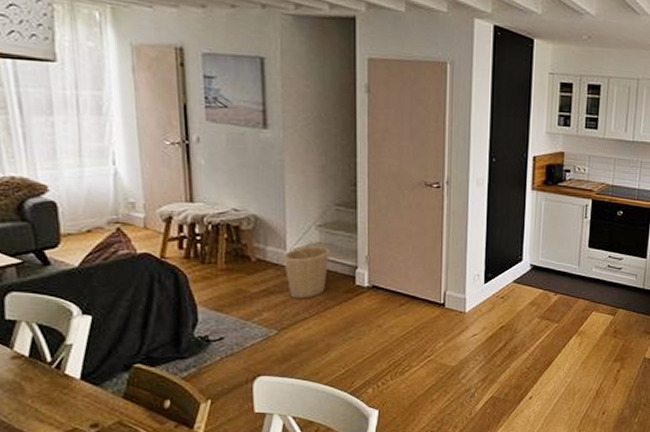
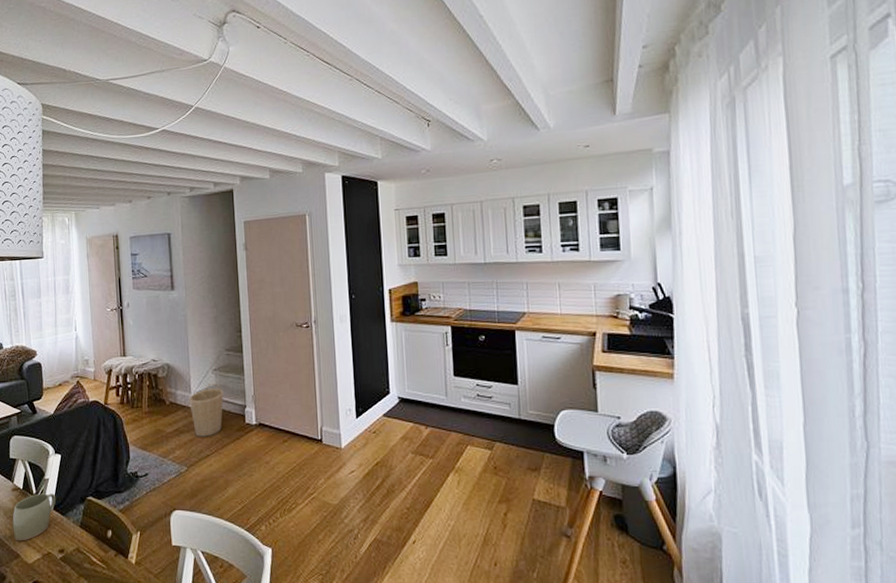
mug: none [12,361,85,418] -> present [12,493,56,541]

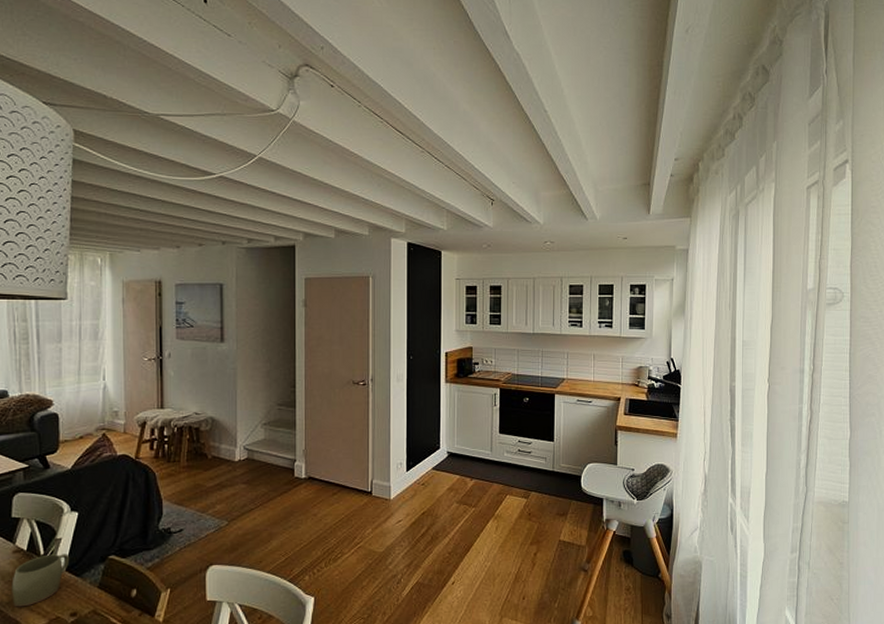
basket: present [189,382,224,437] -> none [234,437,272,491]

